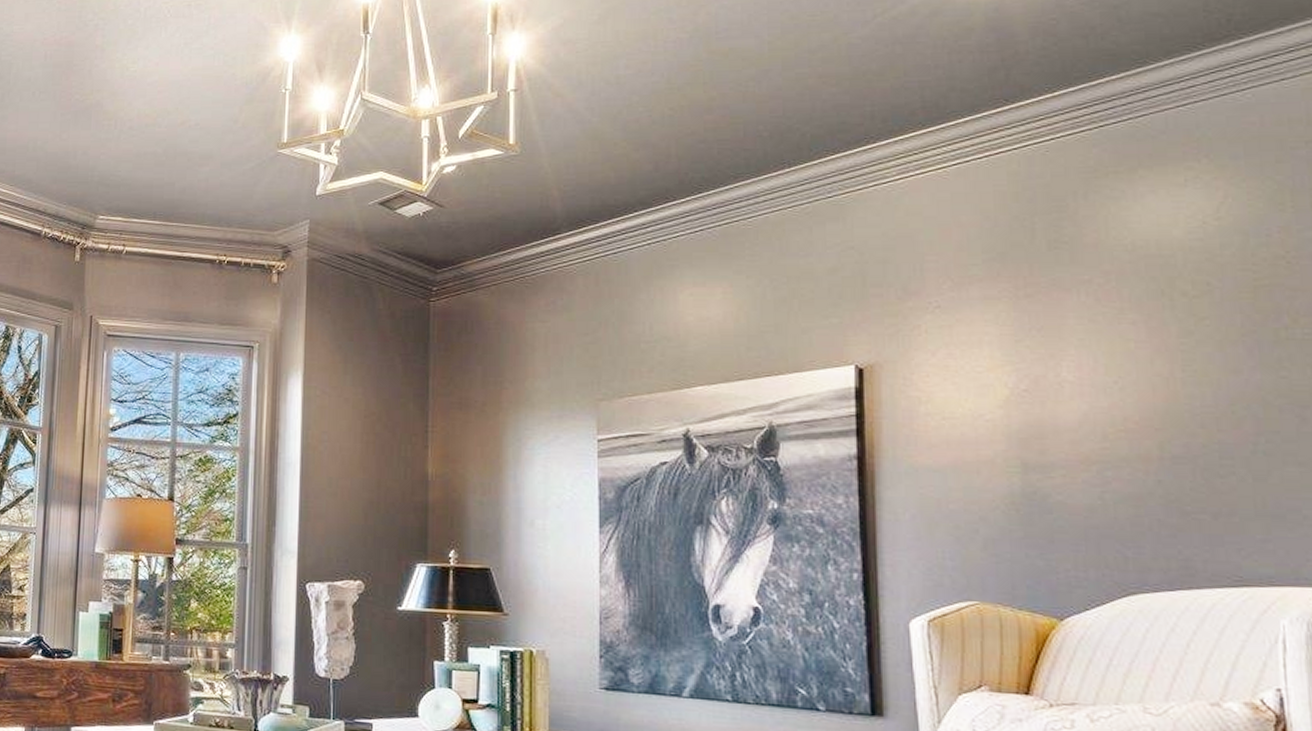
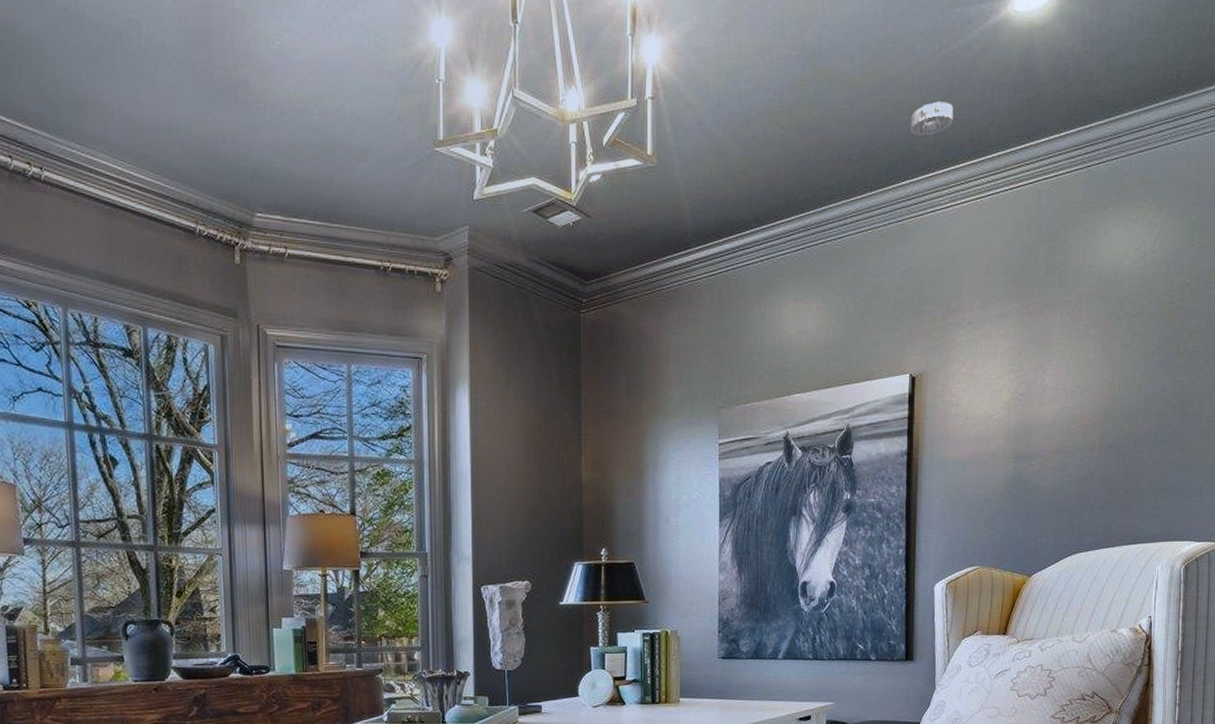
smoke detector: none [839,70,897,107] -> present [911,101,954,136]

